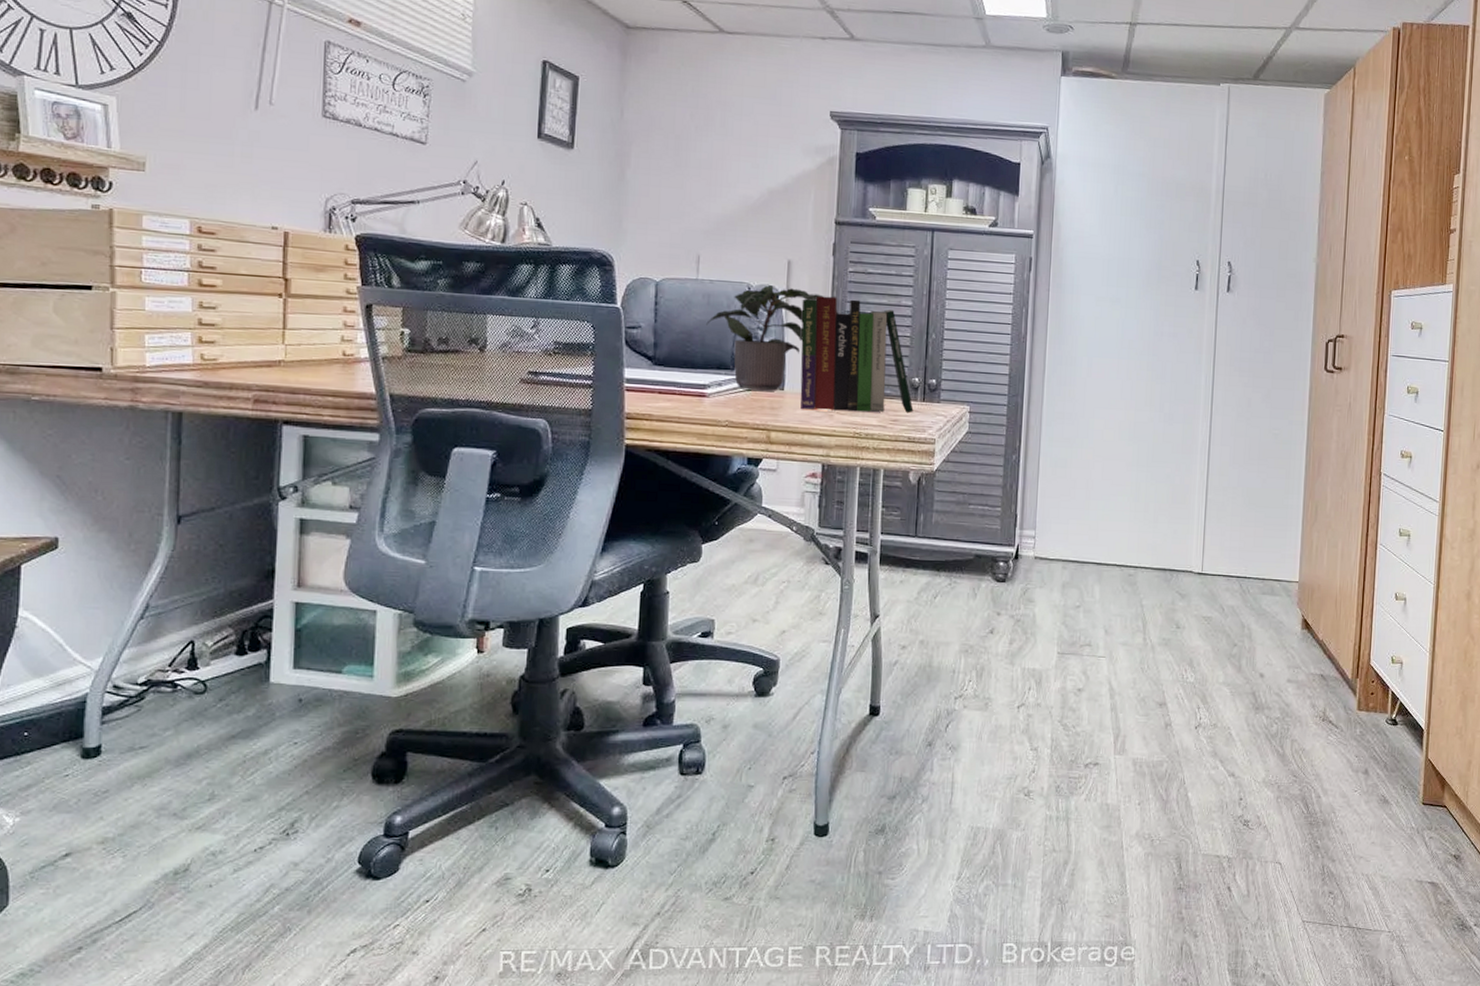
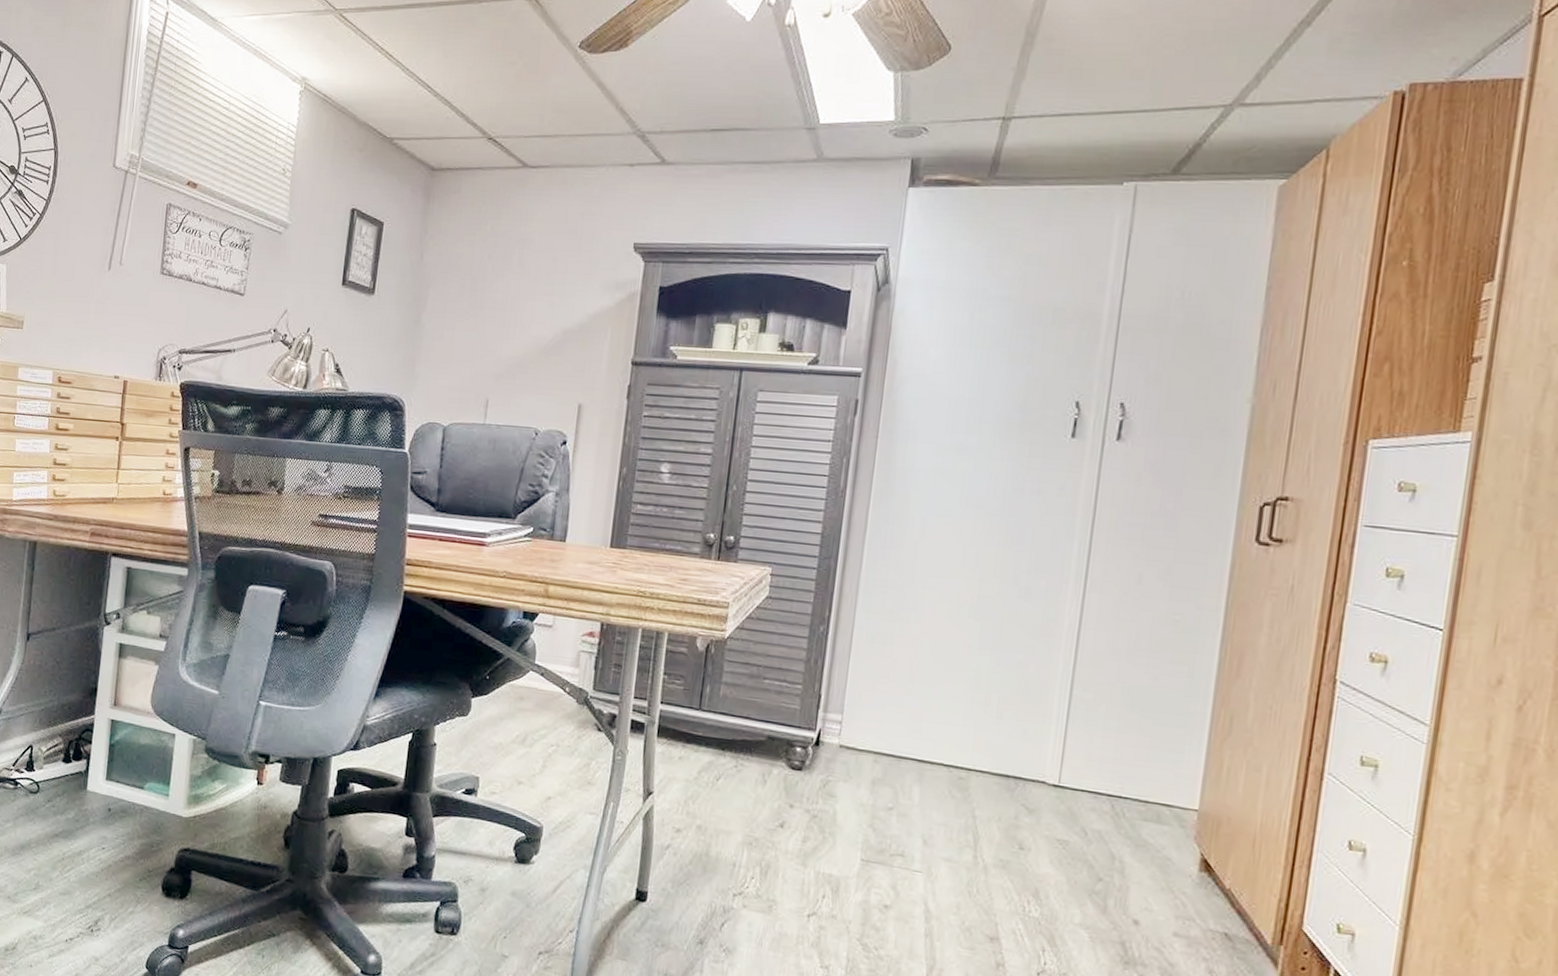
potted plant: present [706,285,838,391] -> none [490,430,629,543]
books: present [800,295,914,413] -> none [582,442,706,573]

